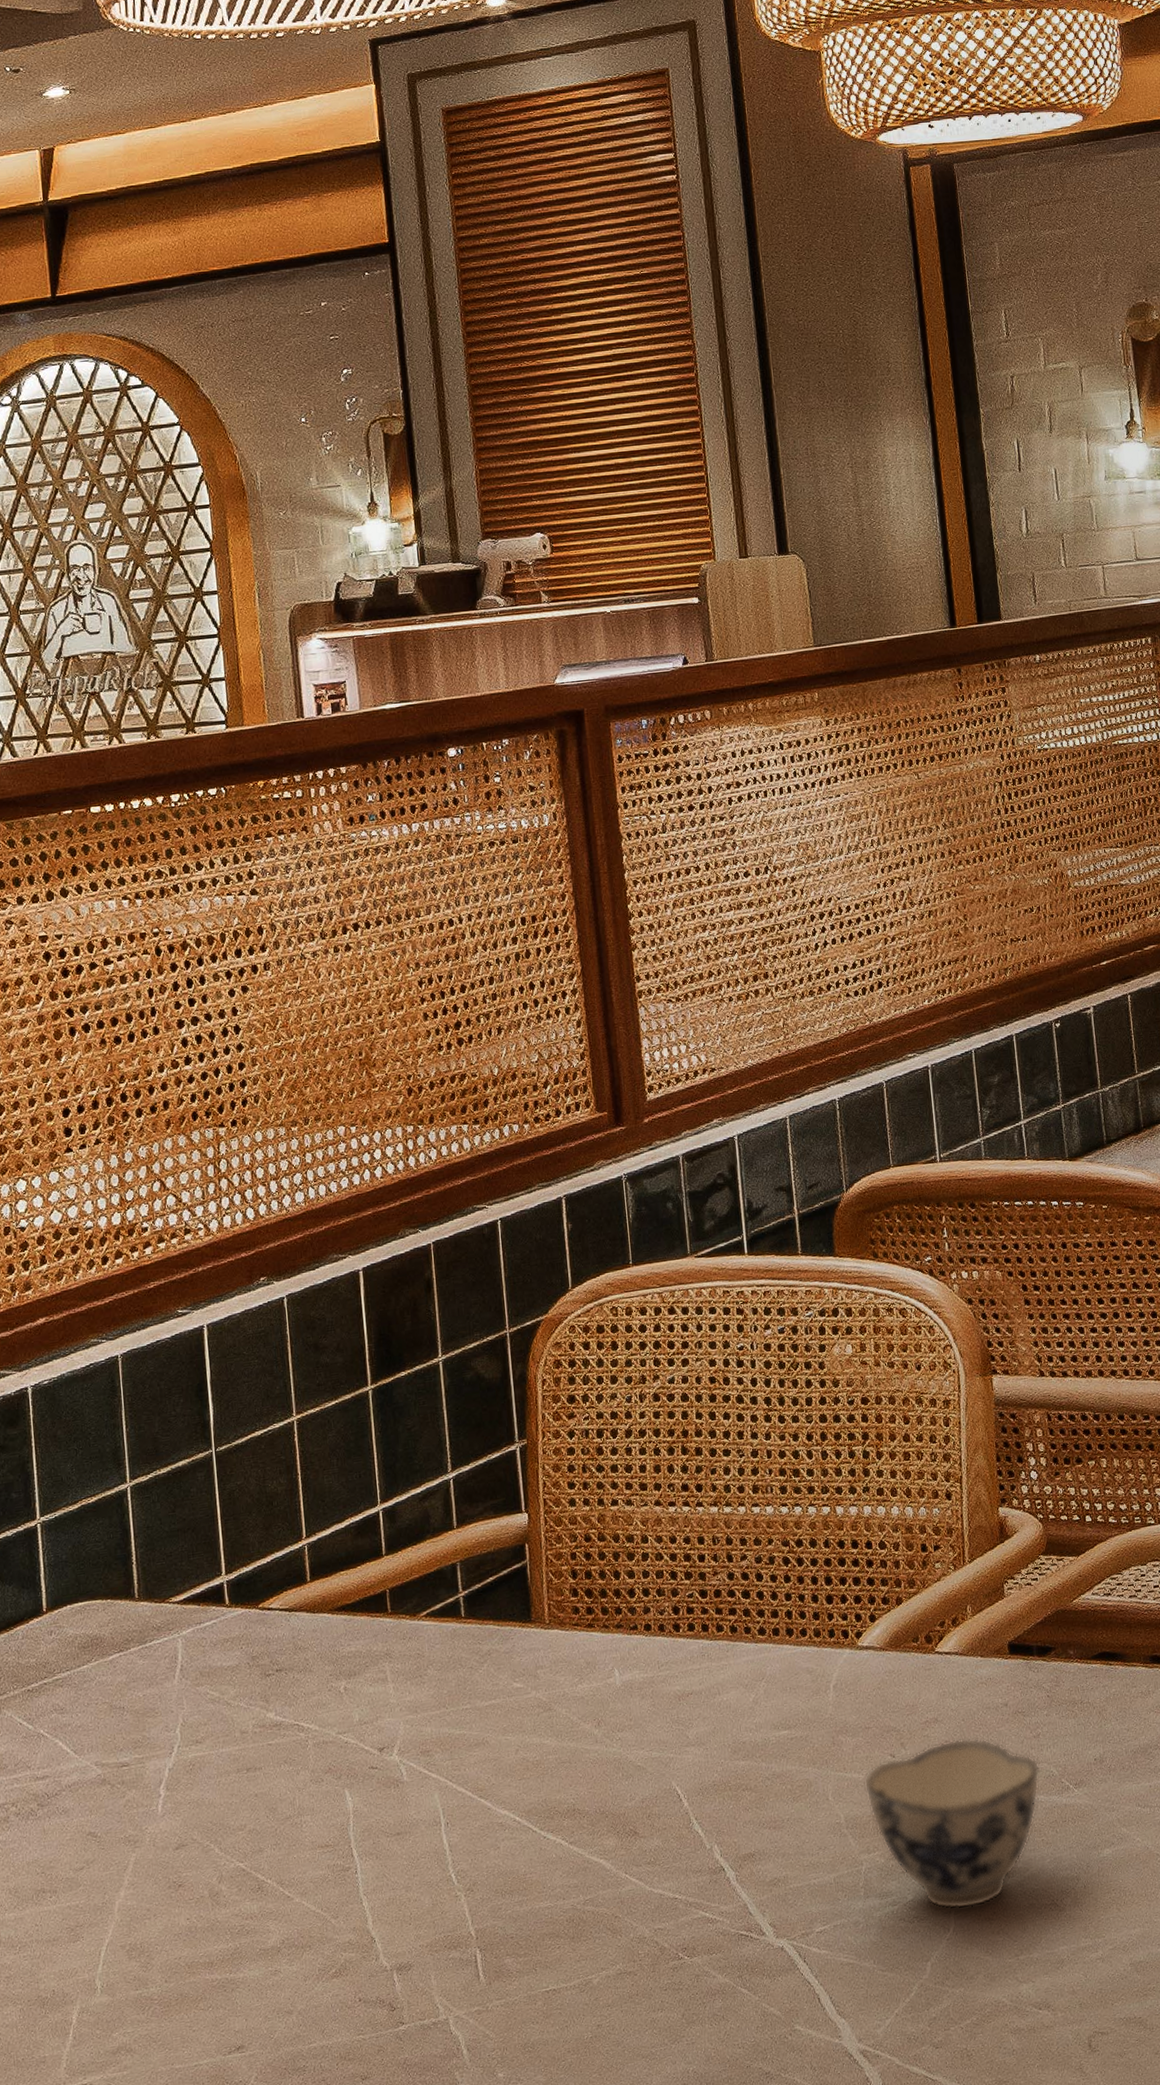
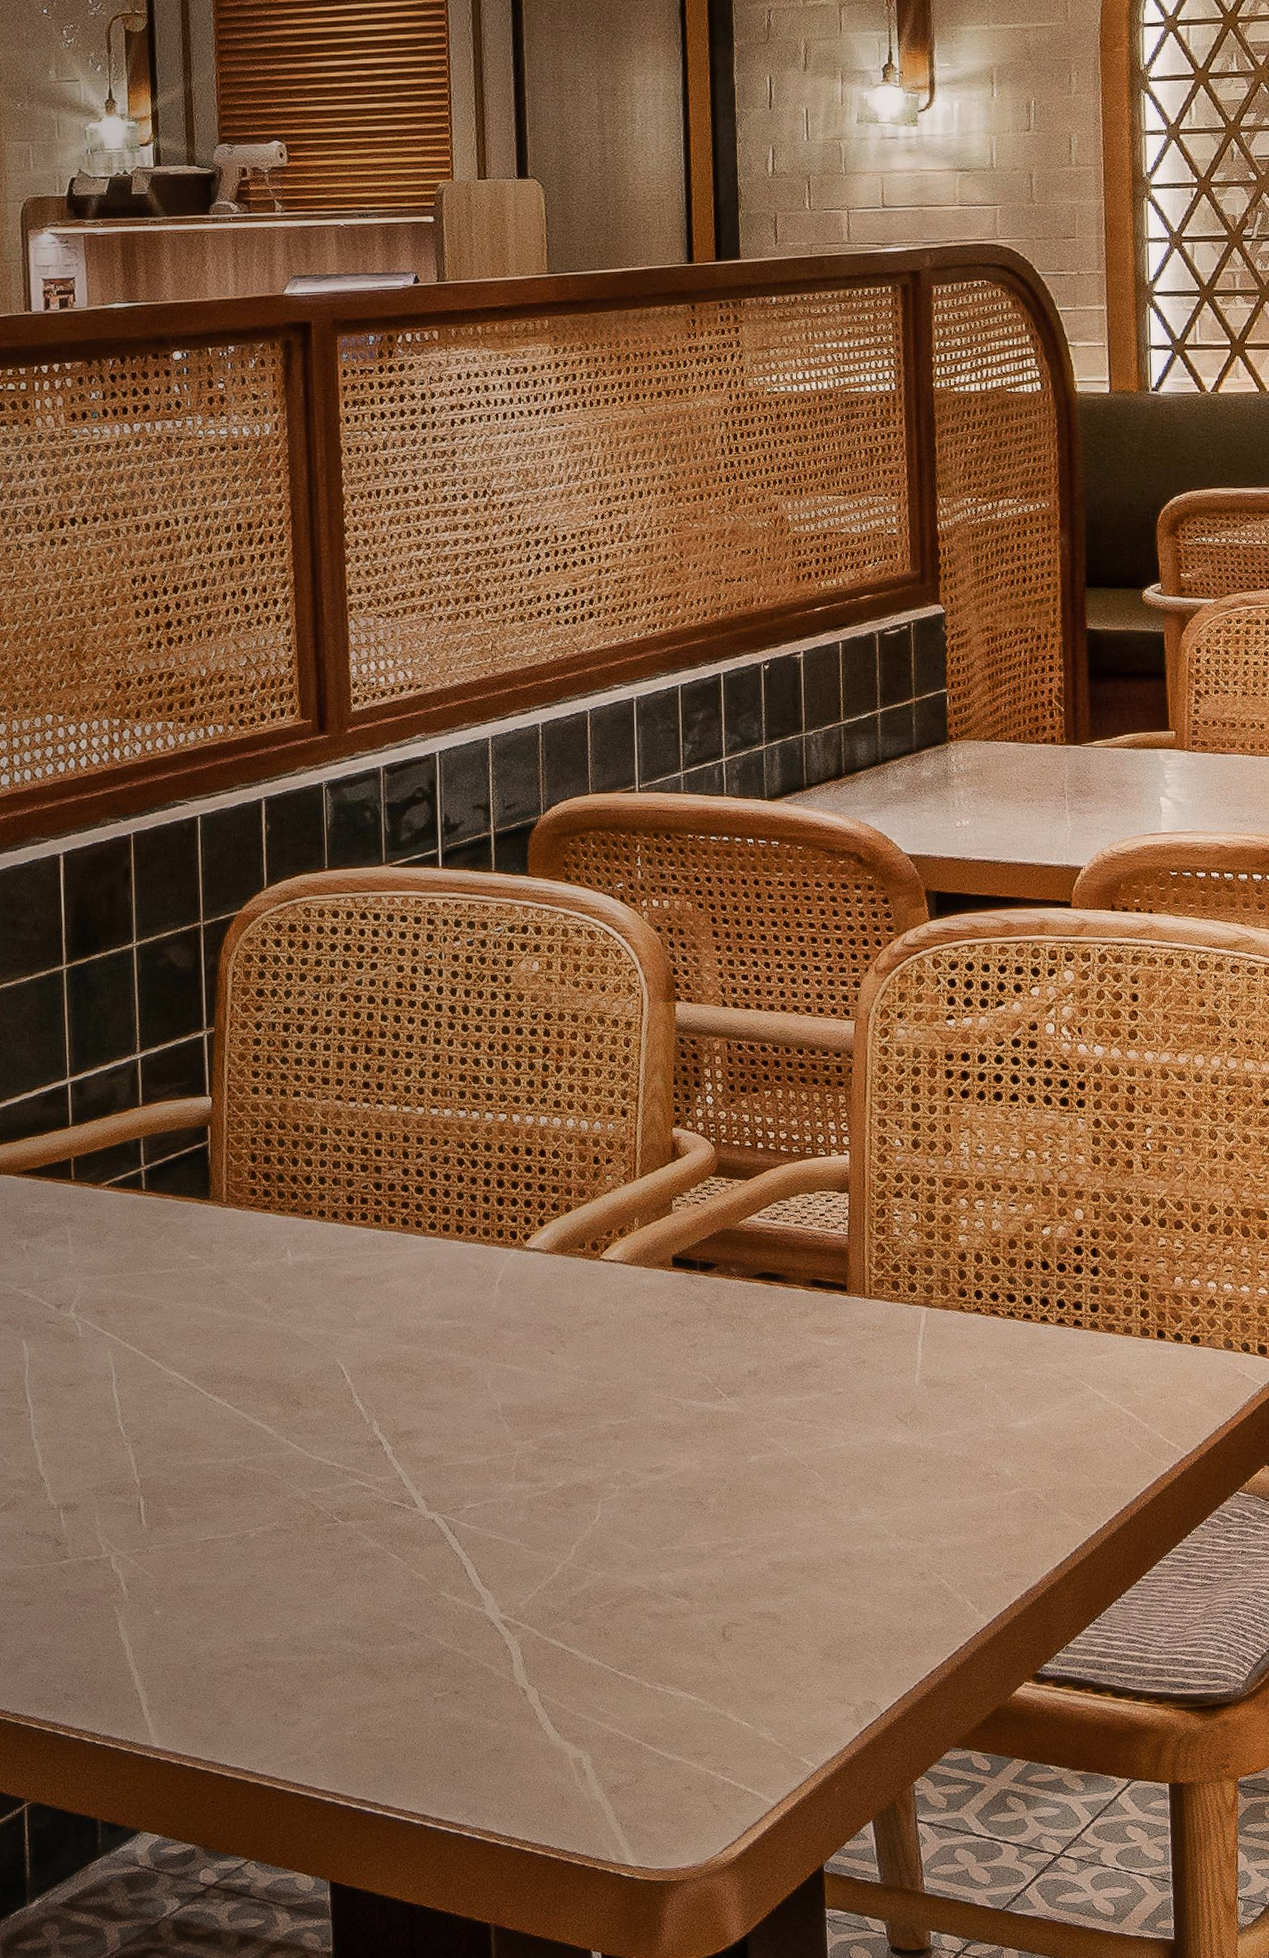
teacup: present [864,1738,1040,1910] -> none [522,1341,694,1499]

